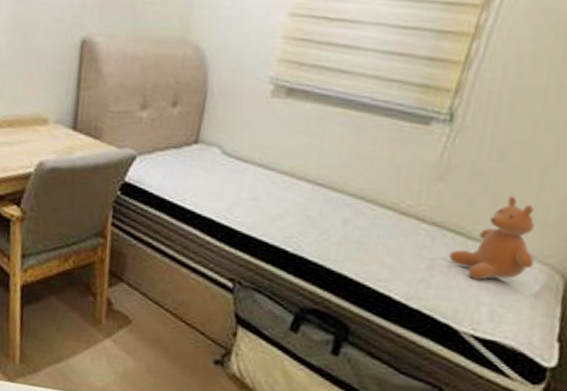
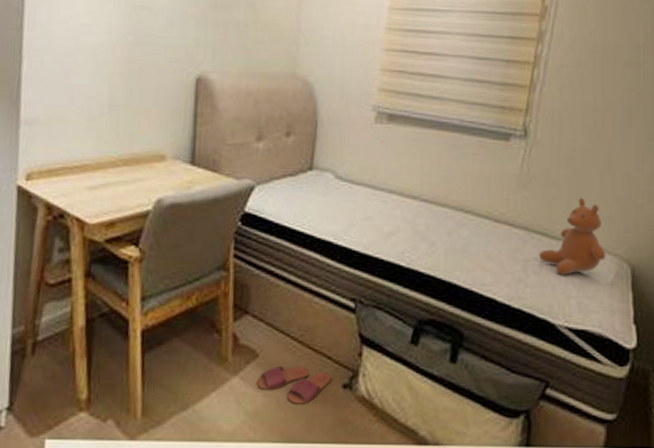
slippers: none [129,334,204,374] -> present [257,365,332,404]

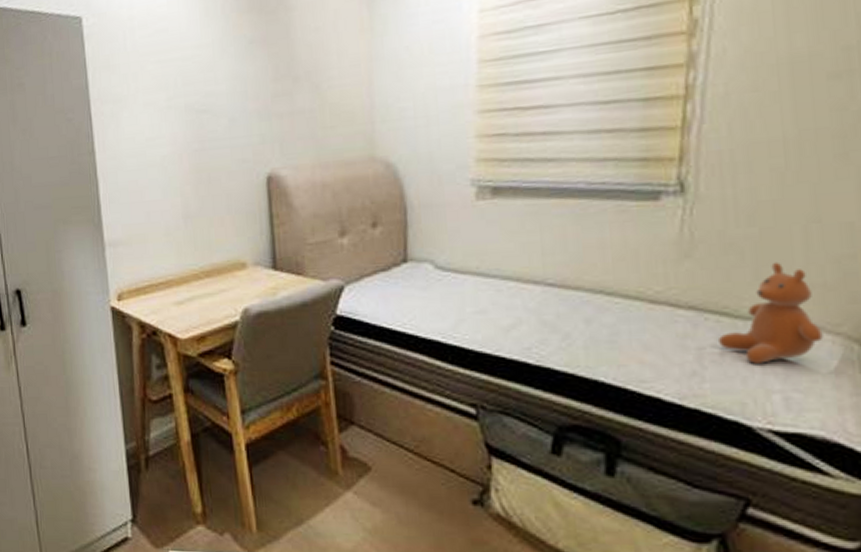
slippers: present [257,365,332,404] -> none [373,479,458,522]

